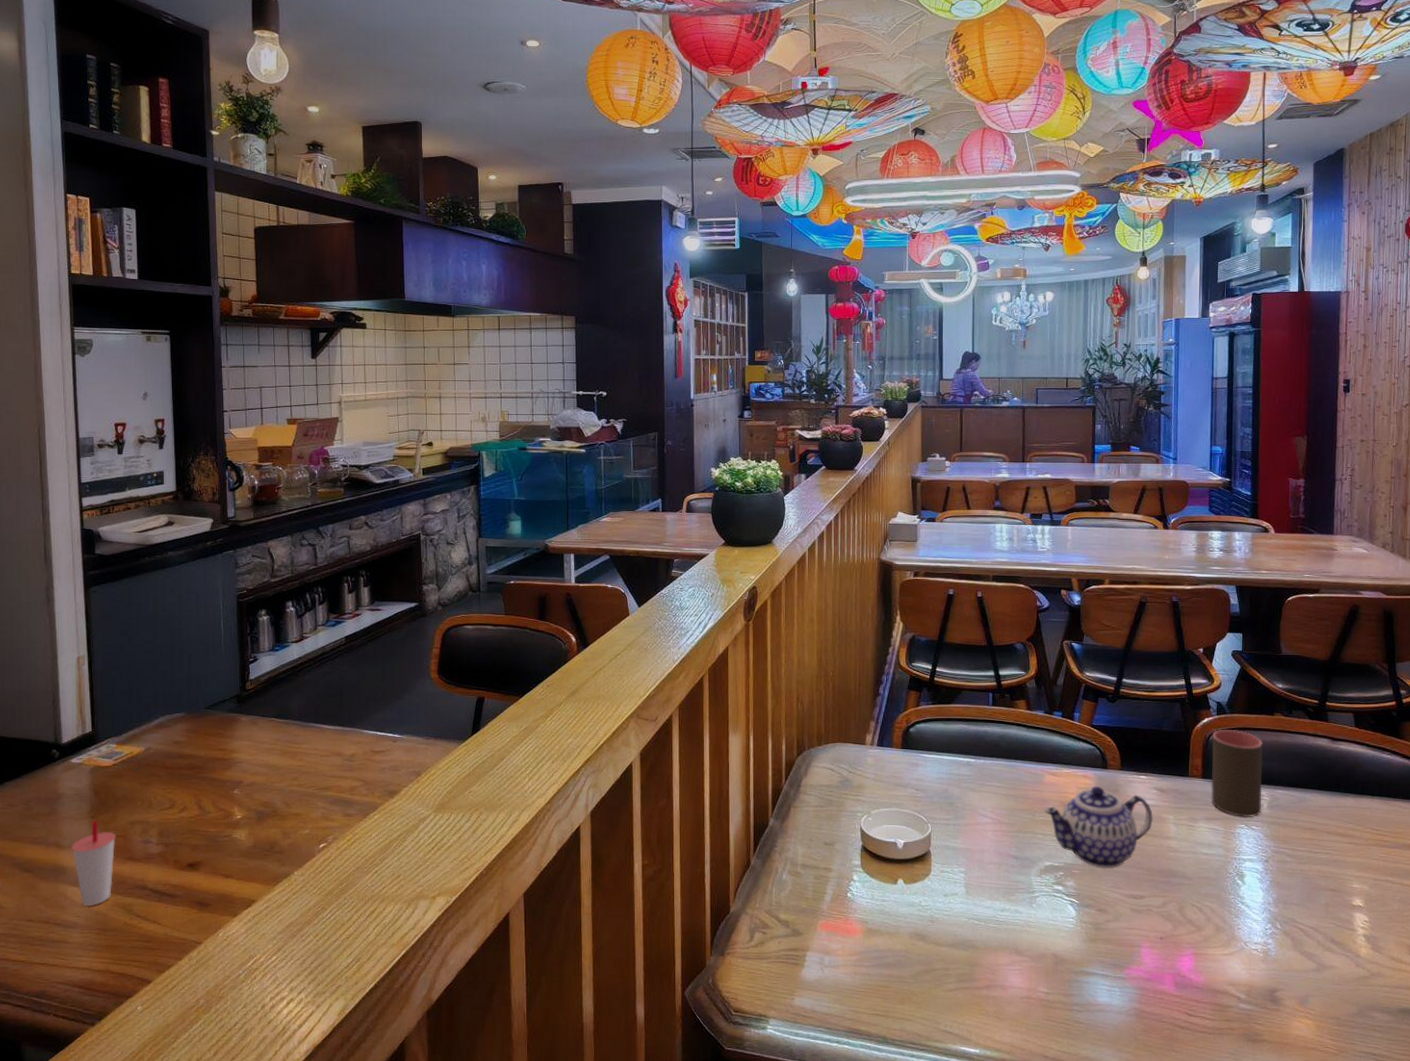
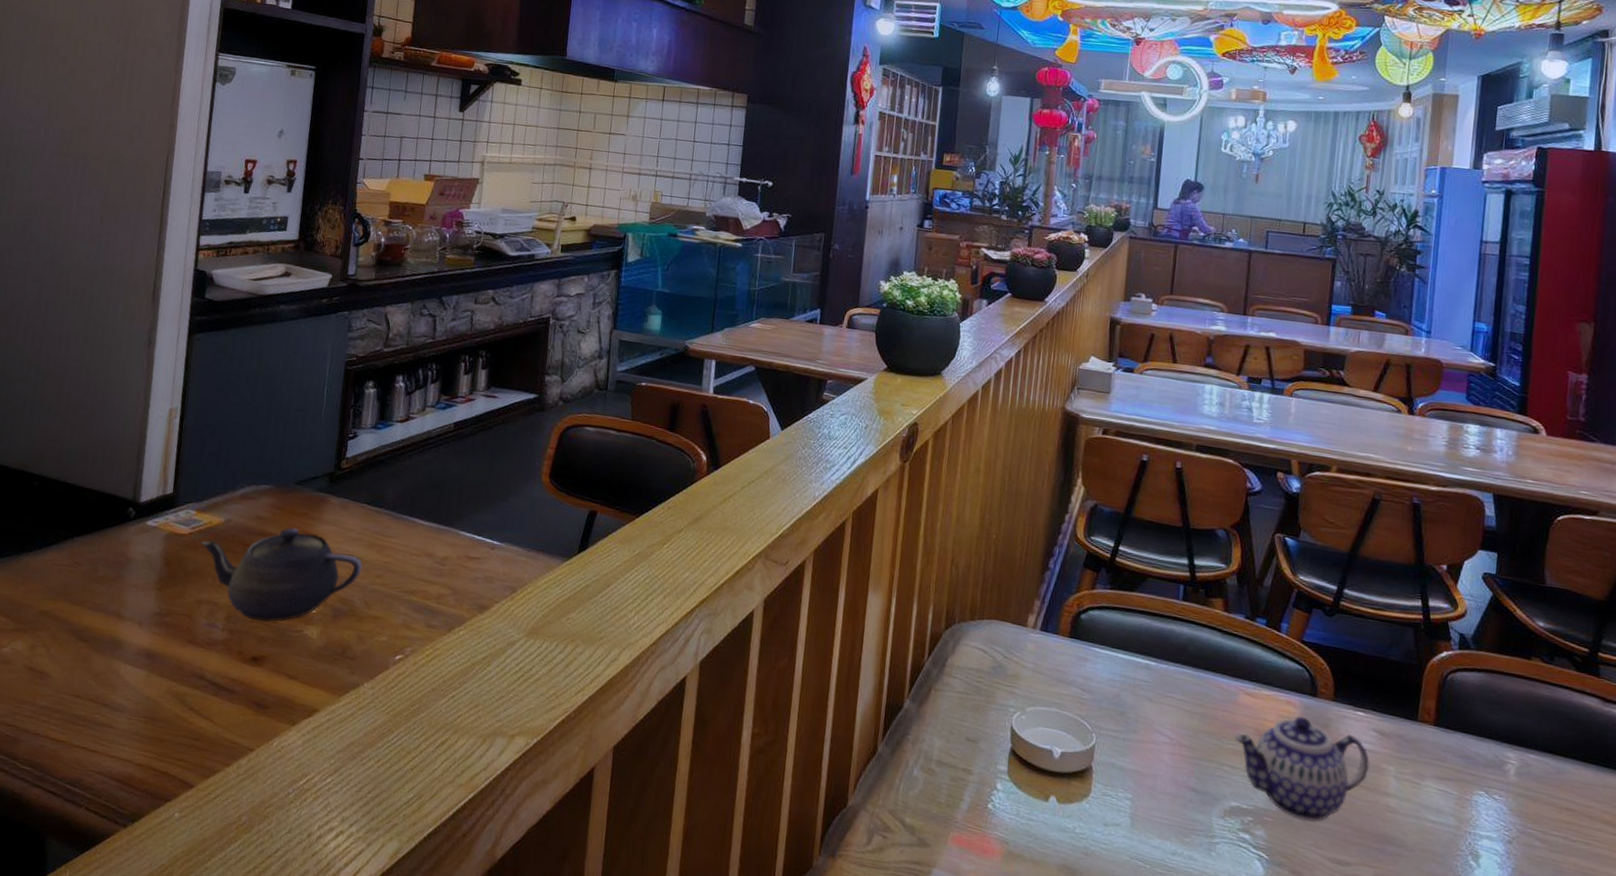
cup: present [71,820,116,906] -> none [131,592,181,690]
teapot: none [125,747,279,832] -> present [200,528,363,622]
cup: present [1211,730,1263,817] -> none [1444,668,1515,784]

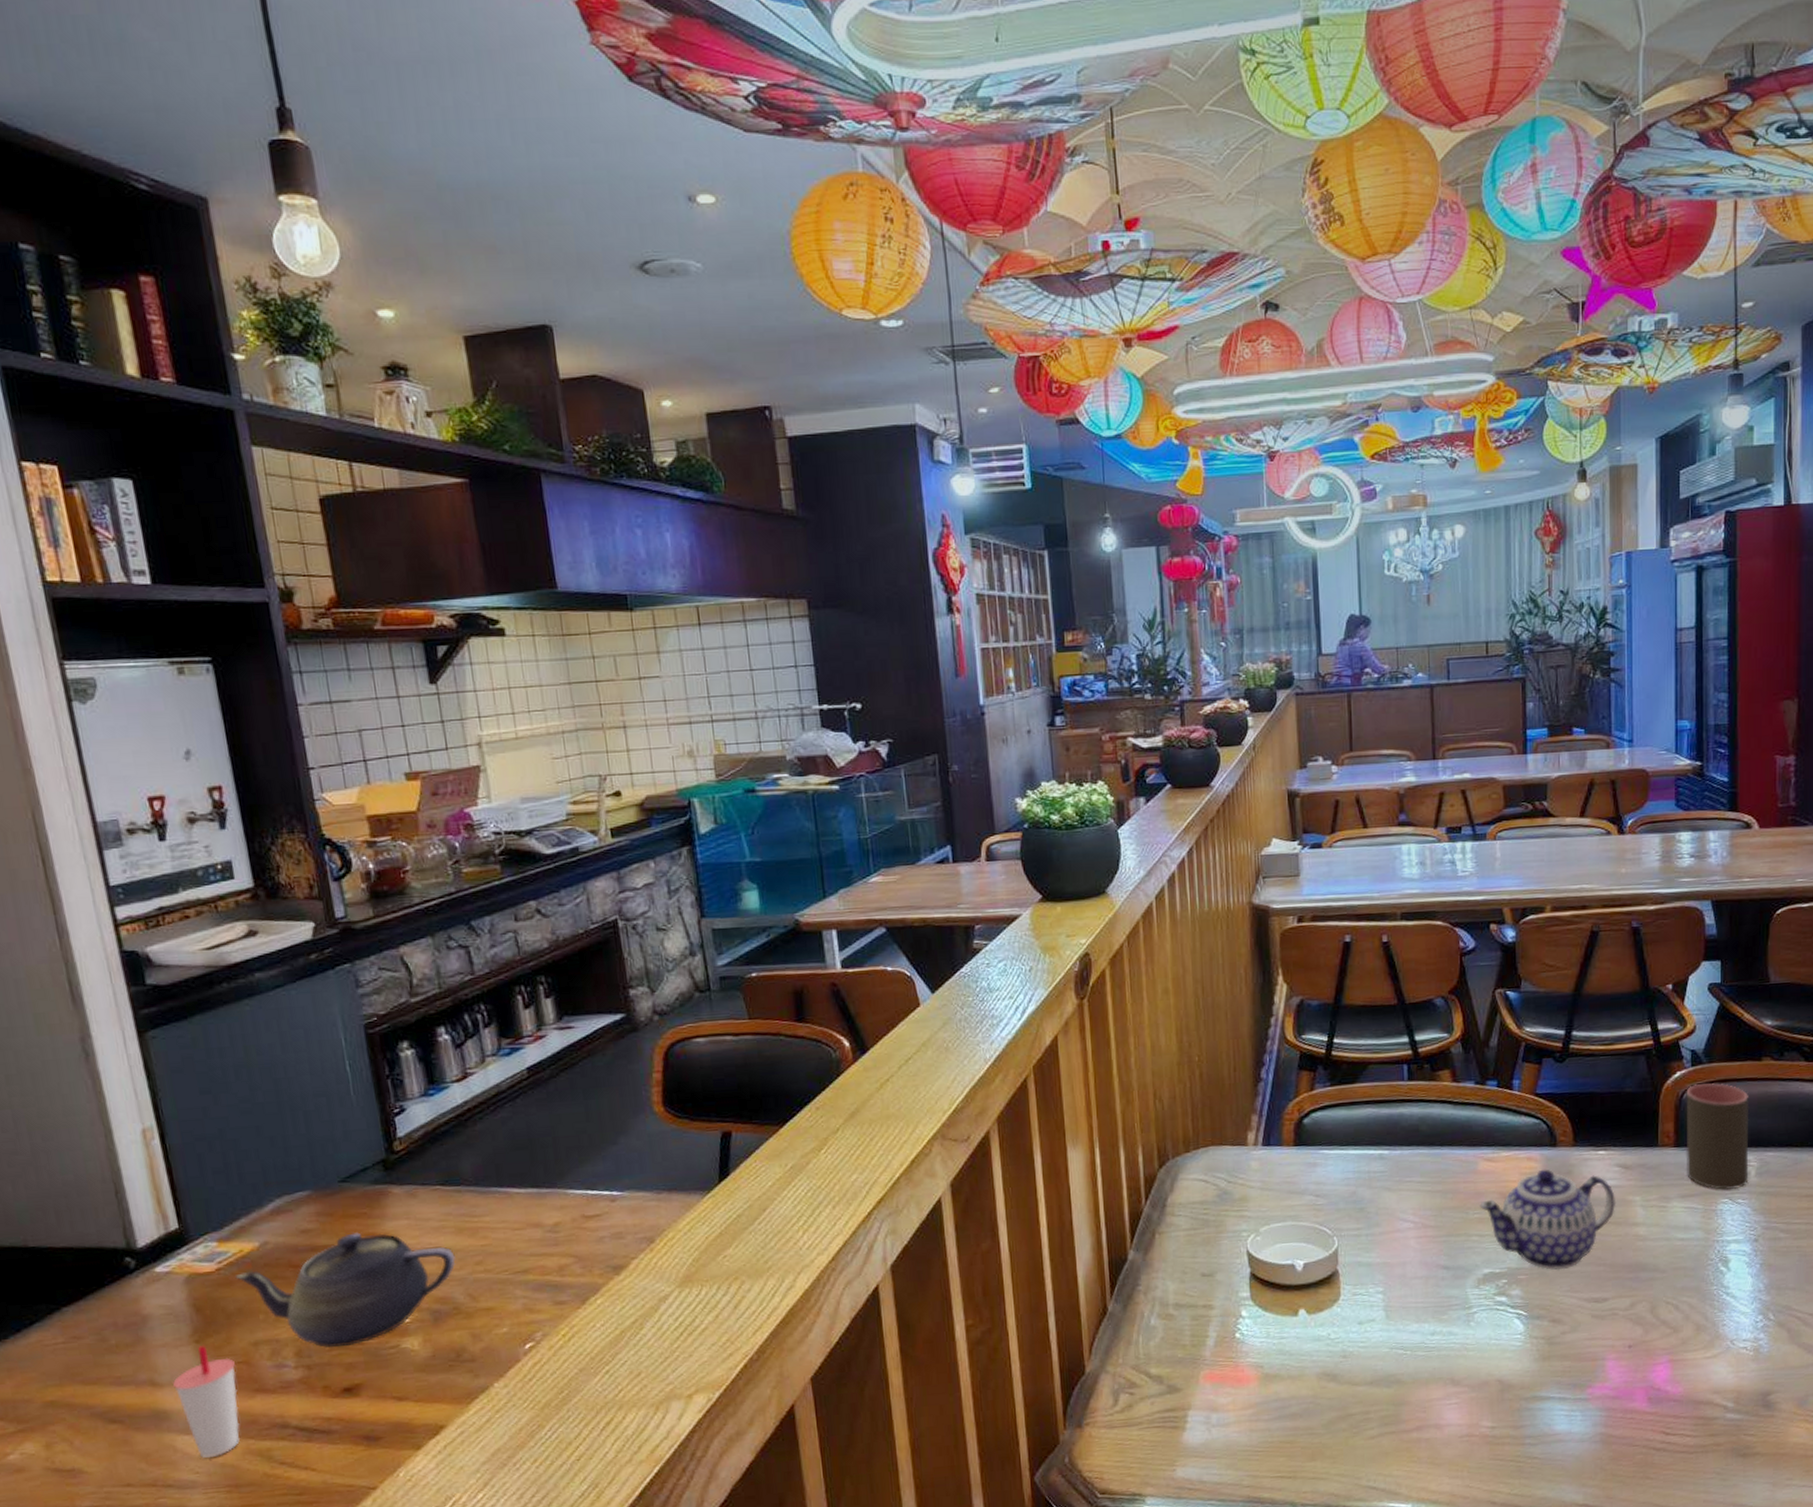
cup: none [131,592,181,690] -> present [172,1344,240,1458]
cup: none [1444,668,1515,784] -> present [1686,1083,1750,1190]

